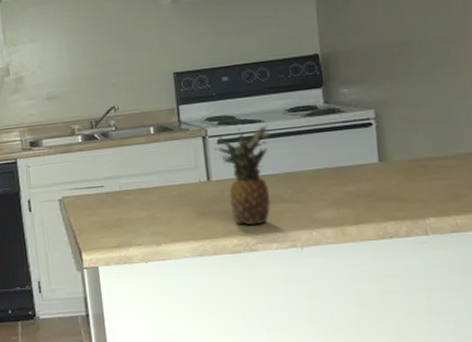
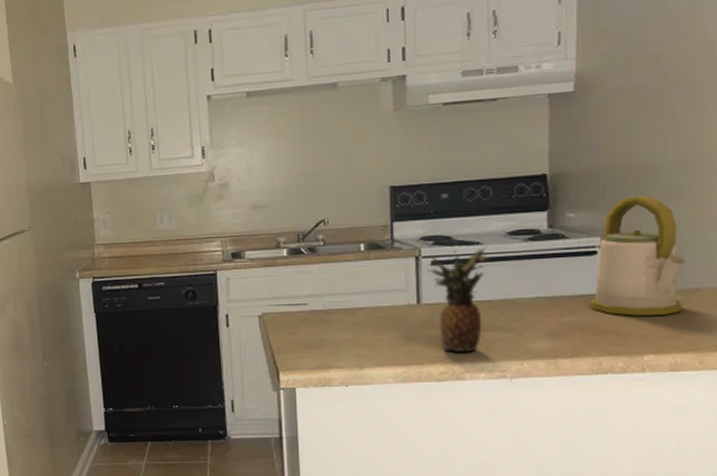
kettle: none [370,69,457,182] -> present [591,196,685,316]

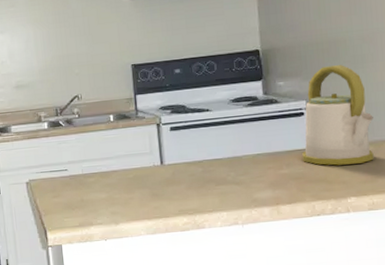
fruit: present [428,247,488,353] -> none [167,113,217,205]

